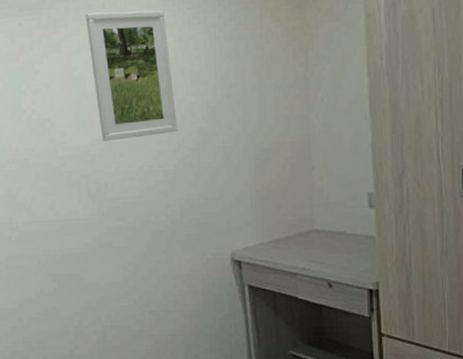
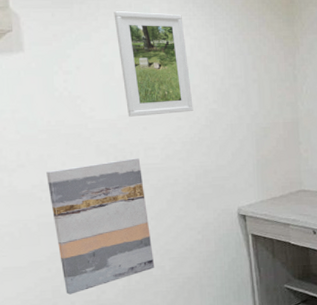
wall art: none [15,191,133,348] -> present [46,158,155,295]

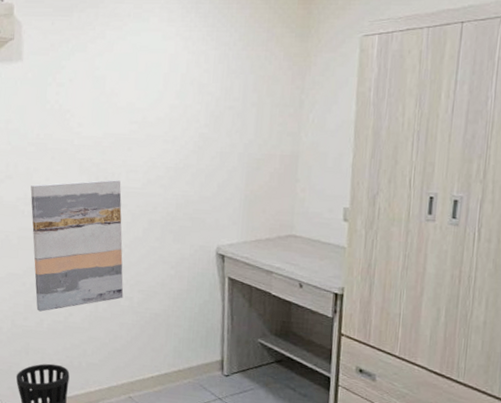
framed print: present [114,11,193,117] -> none [111,21,183,136]

